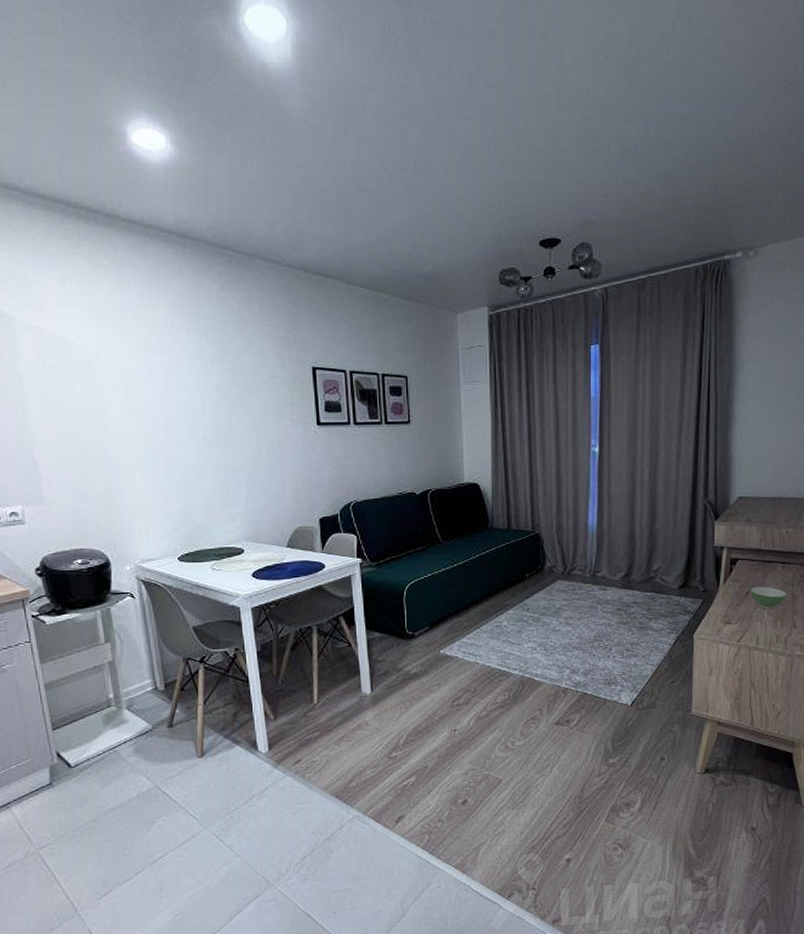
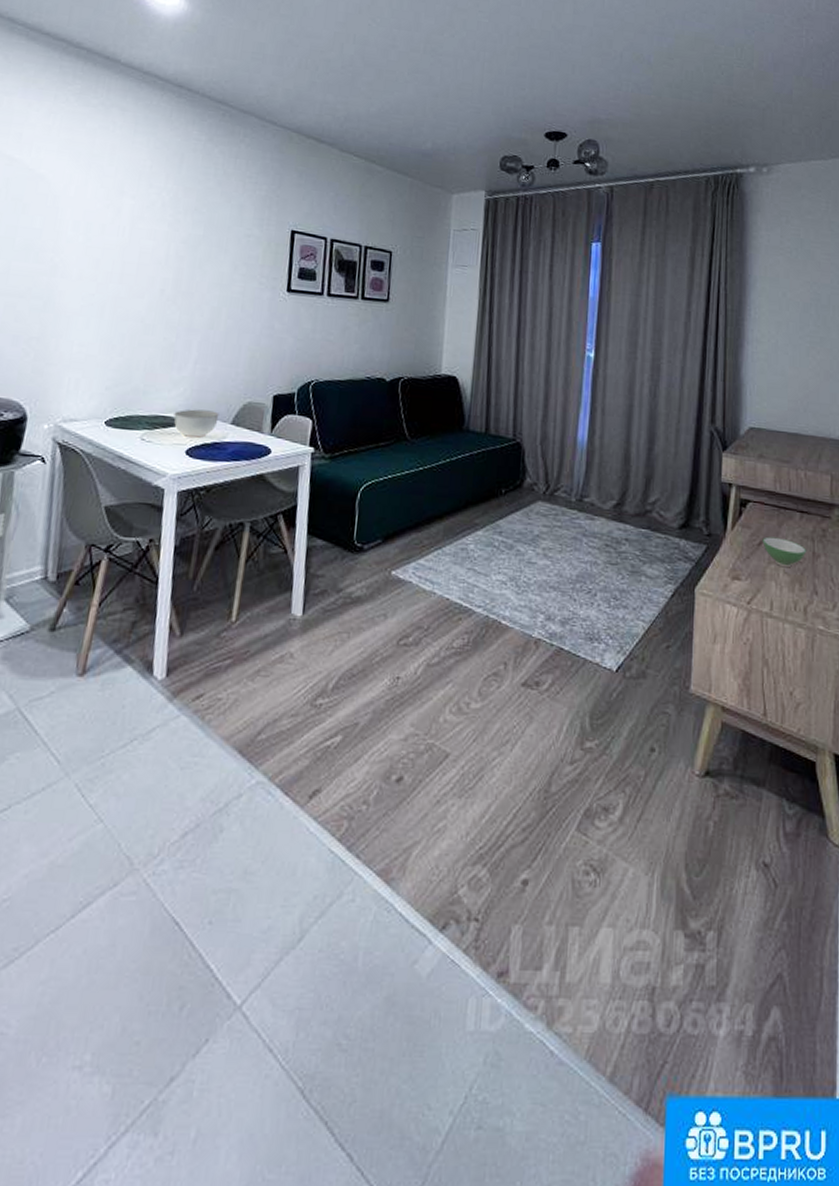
bowl: none [236,538,275,563] -> present [173,409,219,439]

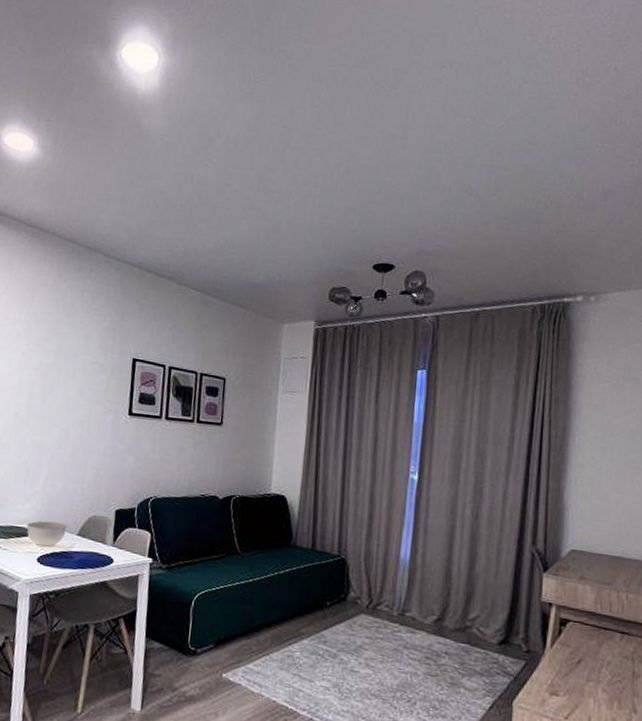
bowl: present [762,536,807,568] -> none [581,655,627,687]

